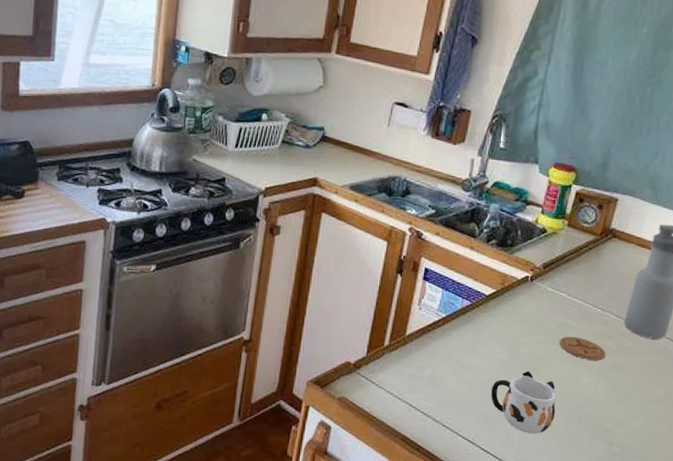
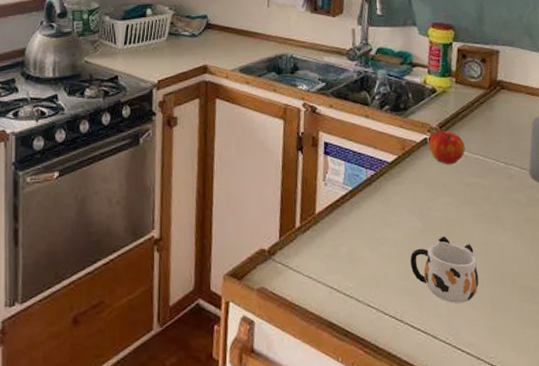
apple: none [528,271,565,305] -> present [428,131,465,165]
coaster: present [560,336,606,361] -> none [469,194,518,217]

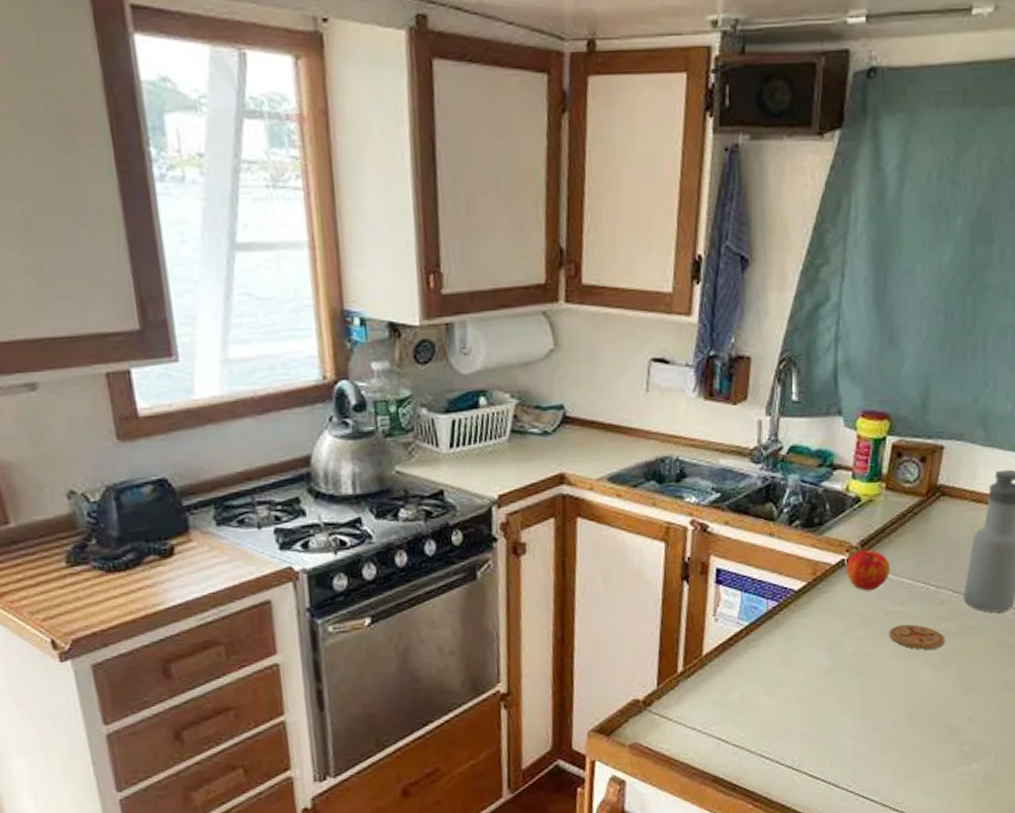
mug: present [410,236,479,303] -> none [814,674,892,748]
coaster: none [469,194,518,217] -> present [889,624,945,650]

